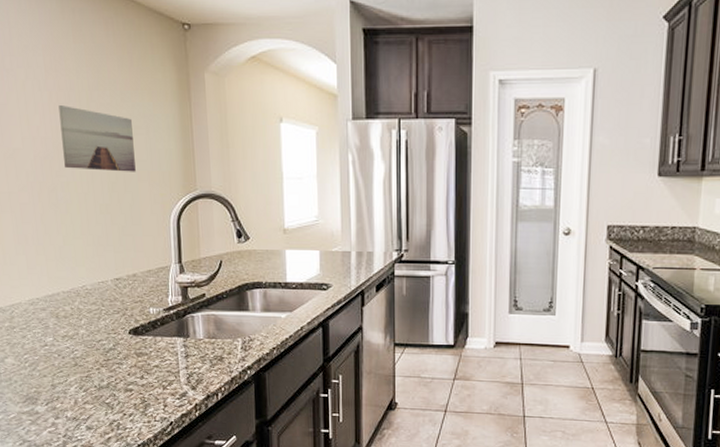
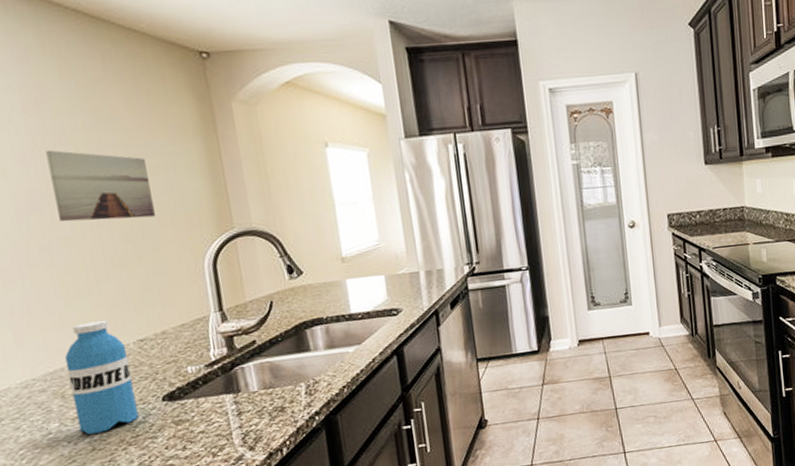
water bottle: none [60,258,110,352] -> present [64,321,138,435]

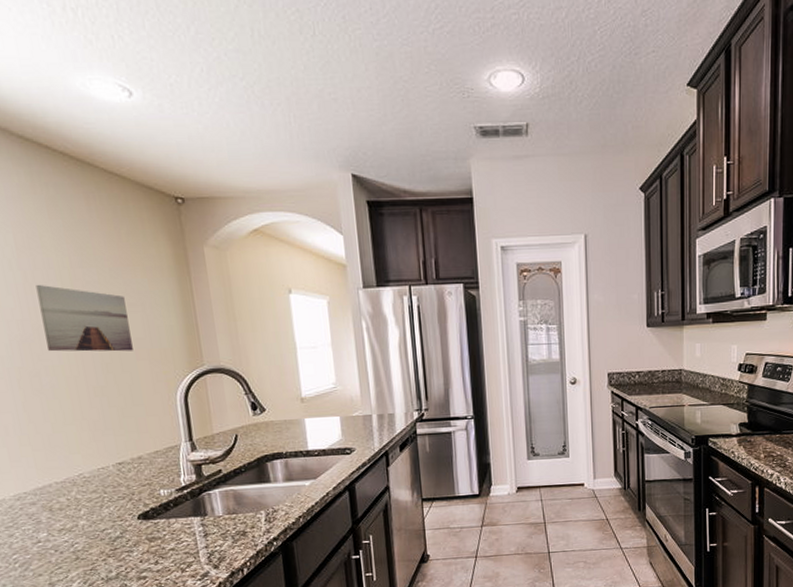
water bottle: present [64,321,138,435] -> none [52,444,117,545]

